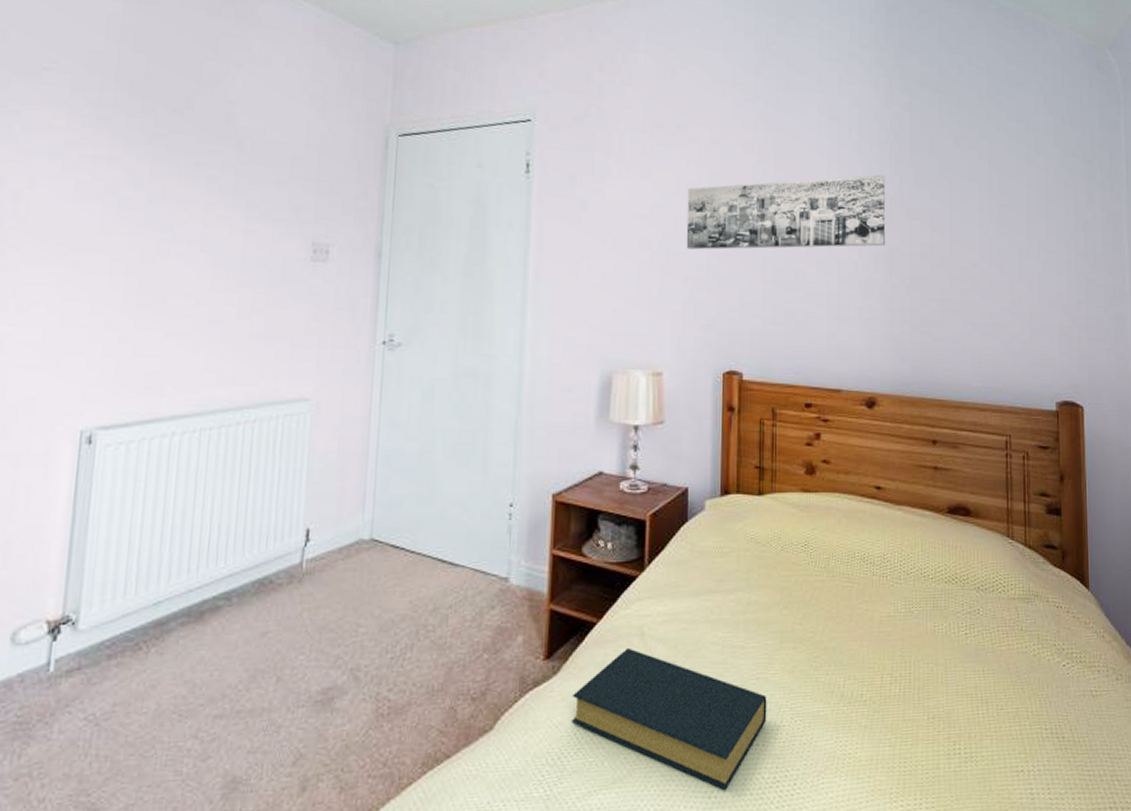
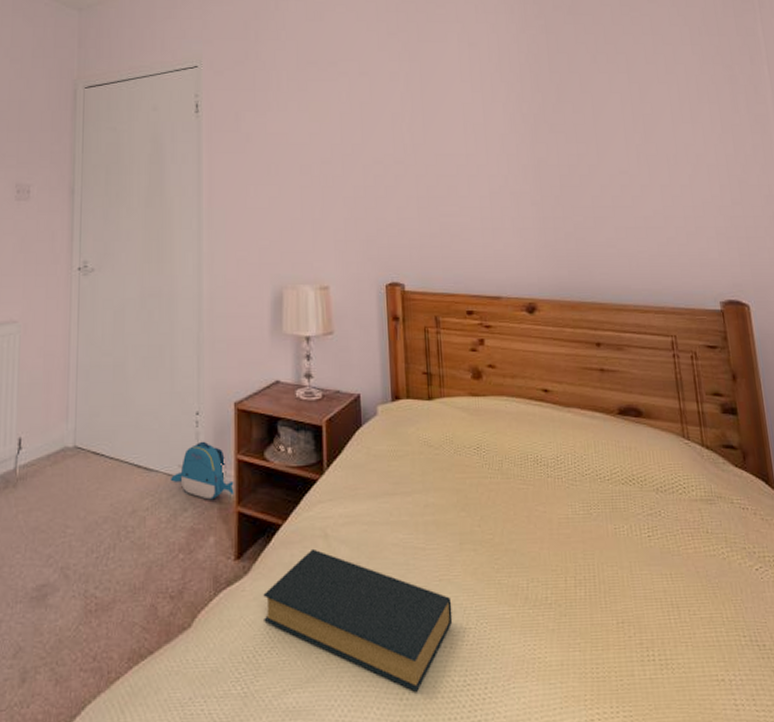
backpack: none [477,535,547,597] -> present [170,441,234,500]
wall art: present [686,174,886,250] -> none [341,93,533,172]

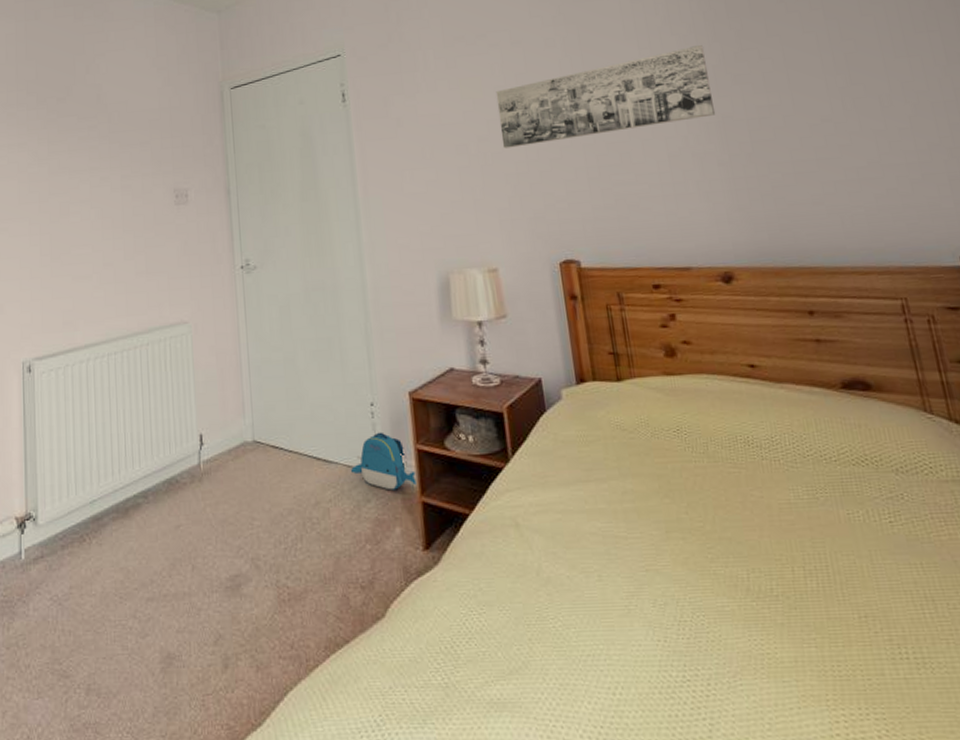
hardback book: present [263,548,453,692] -> none [456,538,665,687]
wall art: none [341,93,533,172] -> present [495,44,716,148]

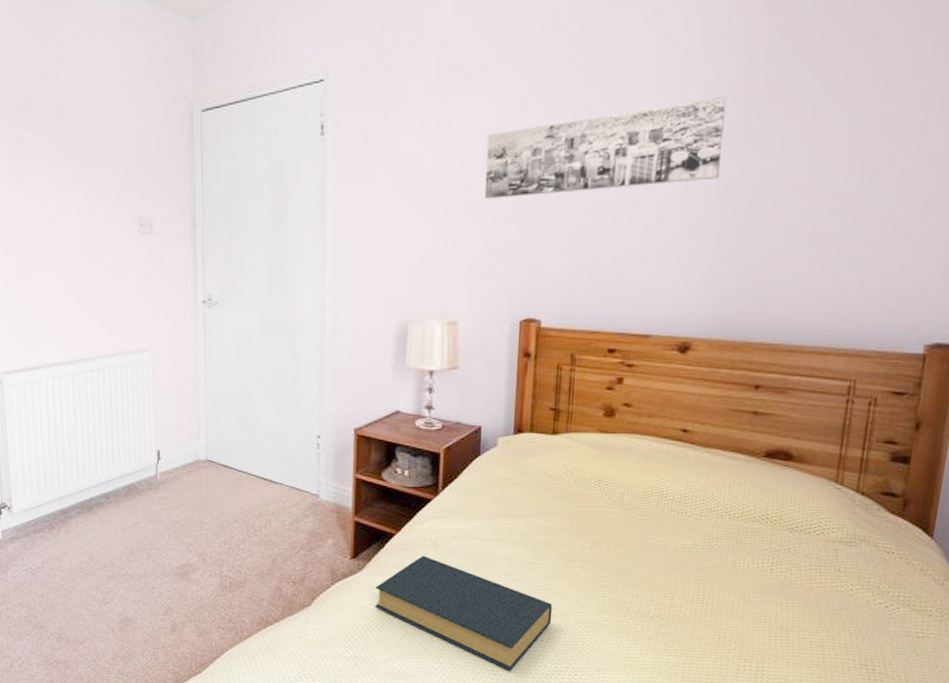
backpack: present [350,432,417,490] -> none [292,461,352,510]
hardback book: none [456,538,665,687] -> present [375,555,553,671]

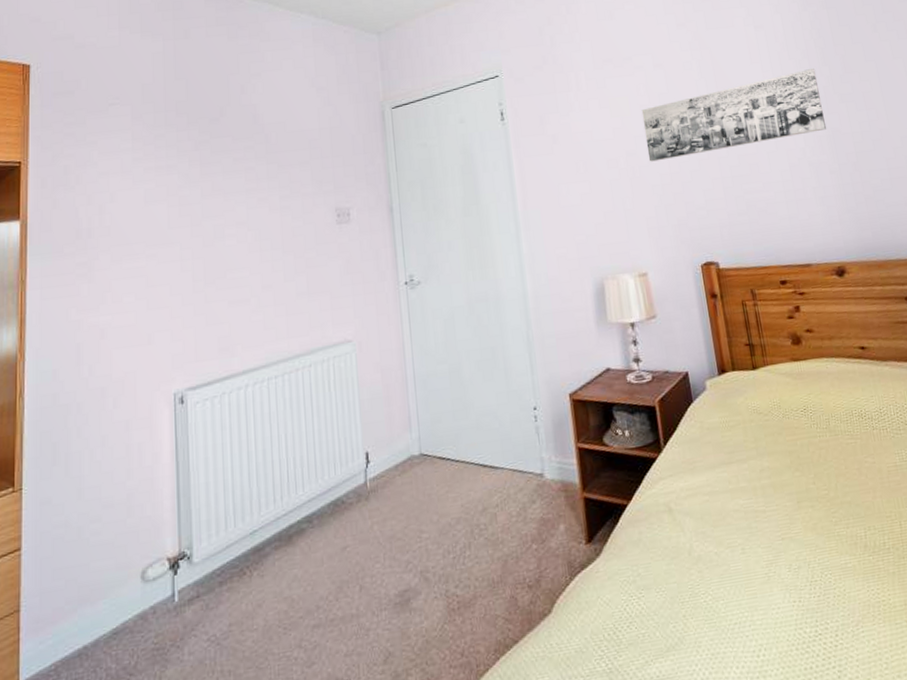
hardback book: present [375,555,553,671] -> none [617,523,799,648]

